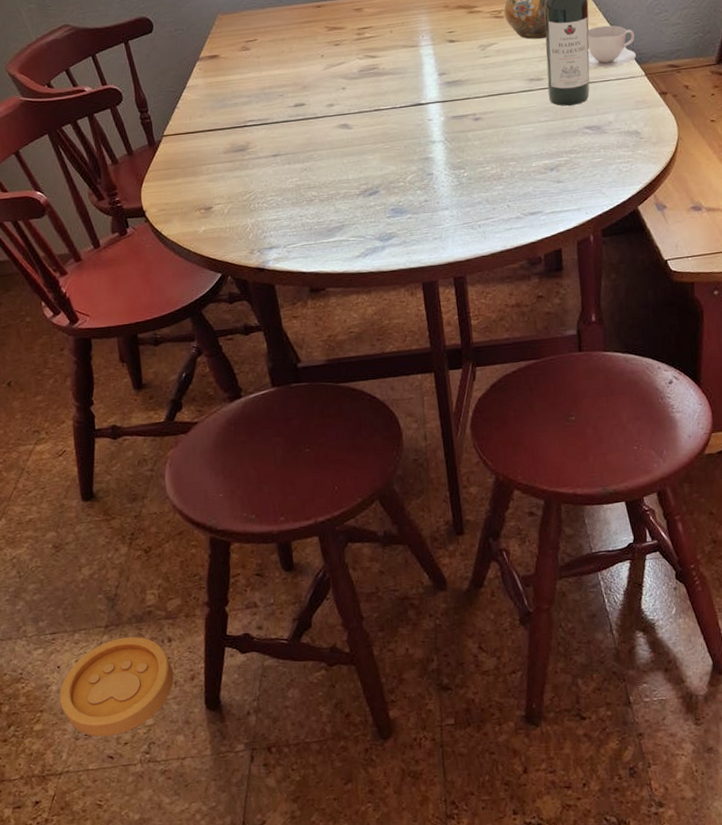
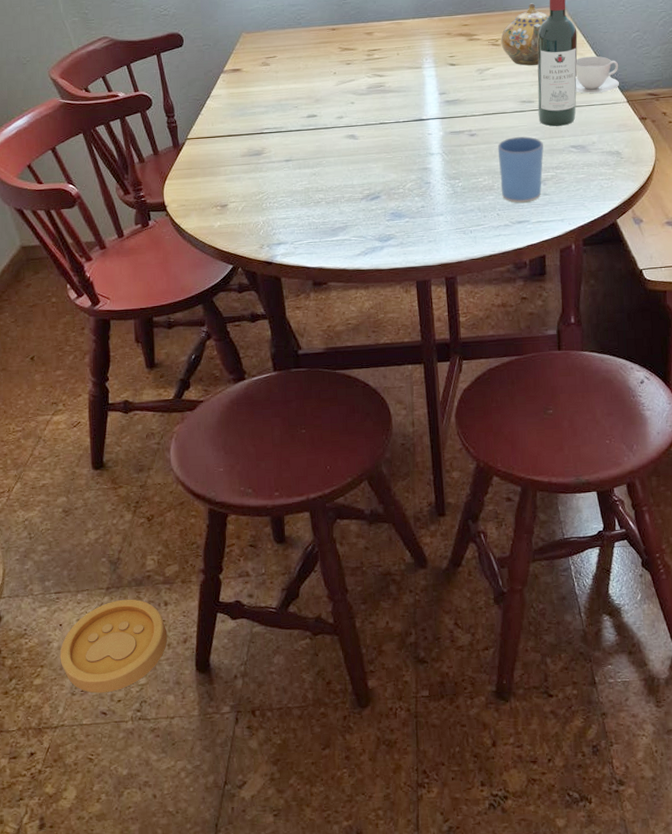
mug: none [505,118,556,192] -> present [497,136,544,203]

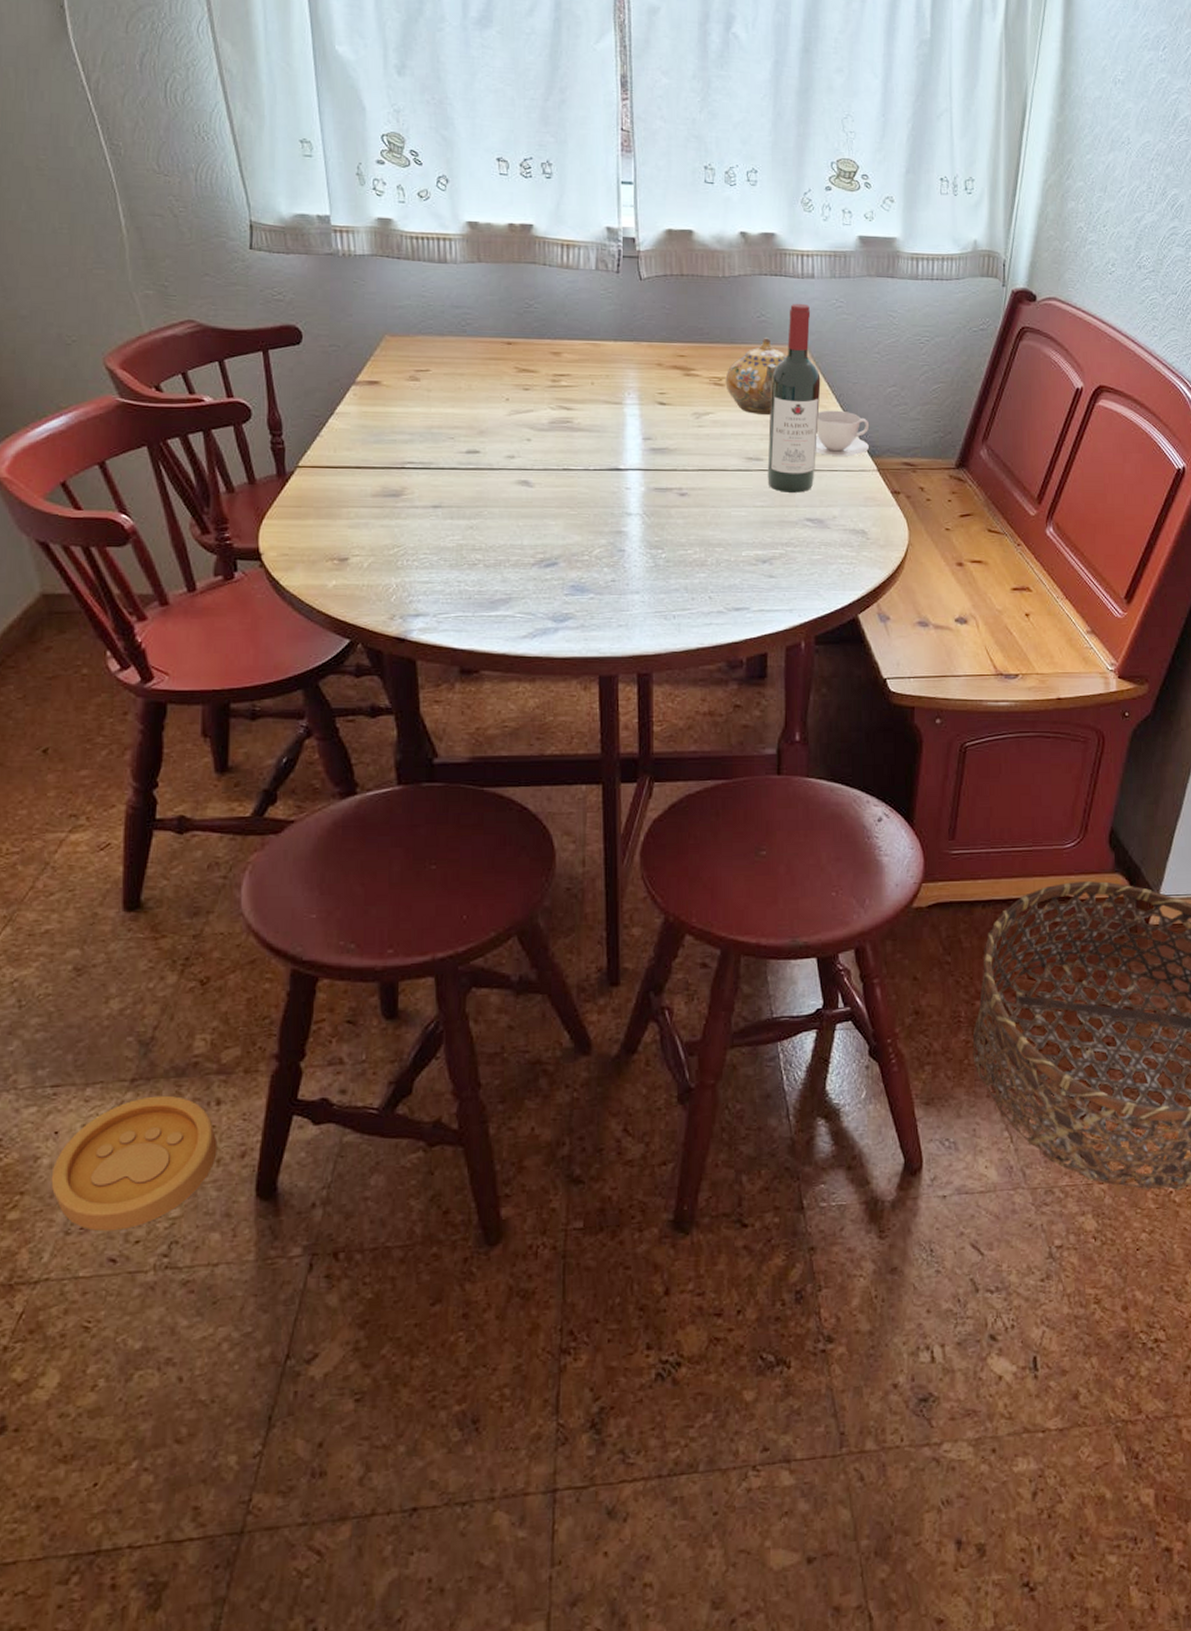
mug: present [497,136,544,203] -> none [714,502,772,585]

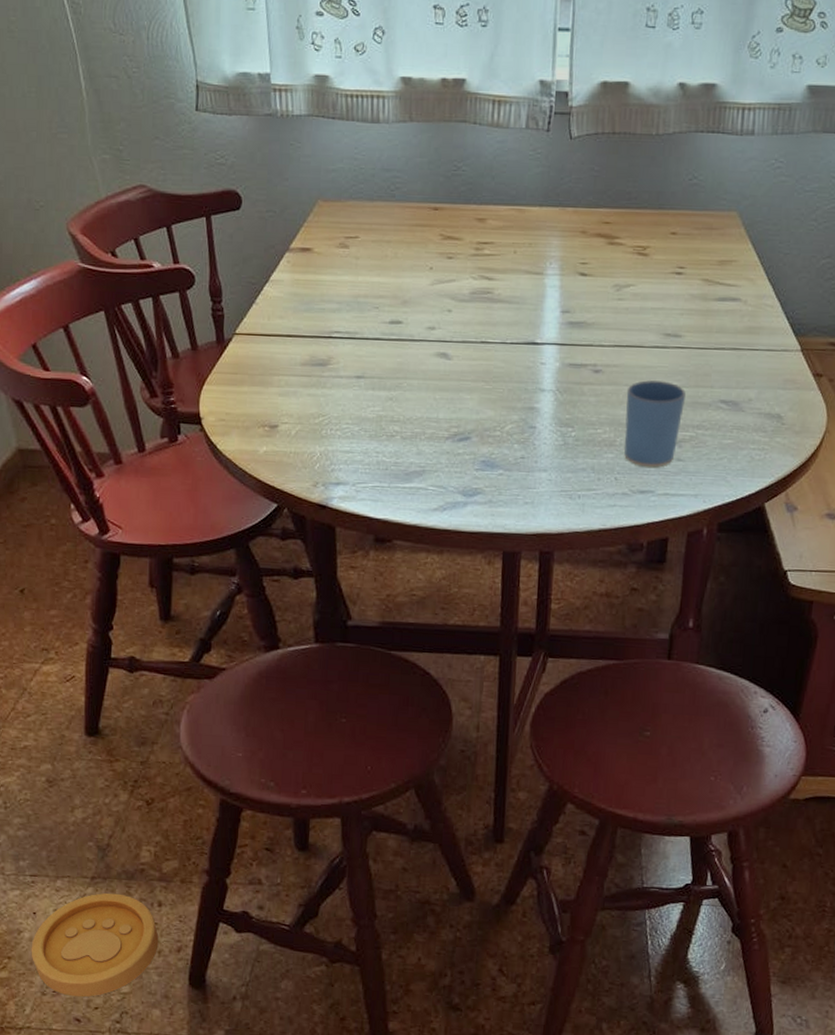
mug: none [714,502,772,585] -> present [624,380,686,467]
teapot: present [725,338,786,415] -> none [649,203,716,288]
wine bottle: present [767,303,821,493] -> none [684,163,751,373]
teacup: present [815,410,870,456] -> none [736,283,798,334]

